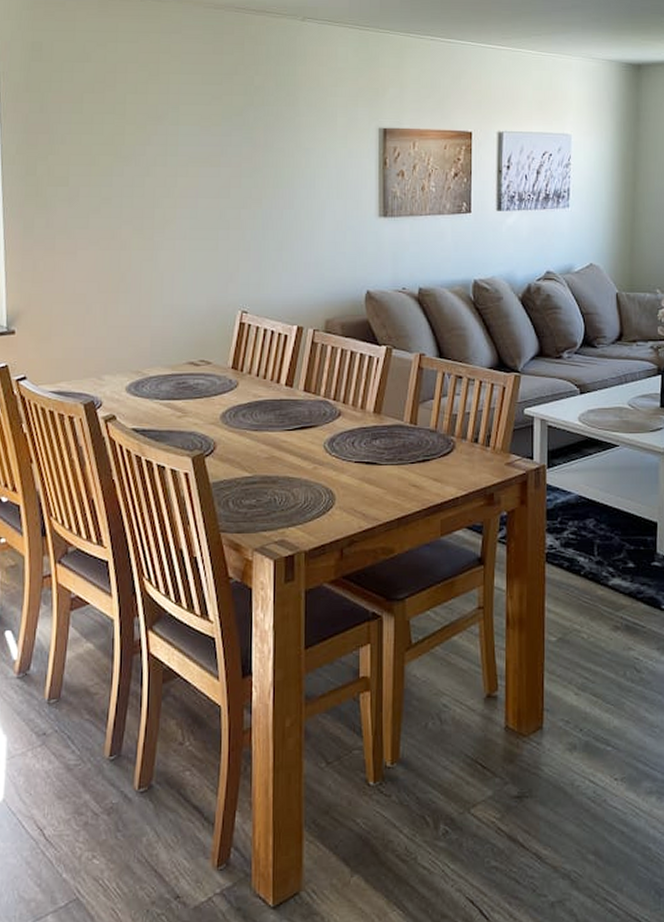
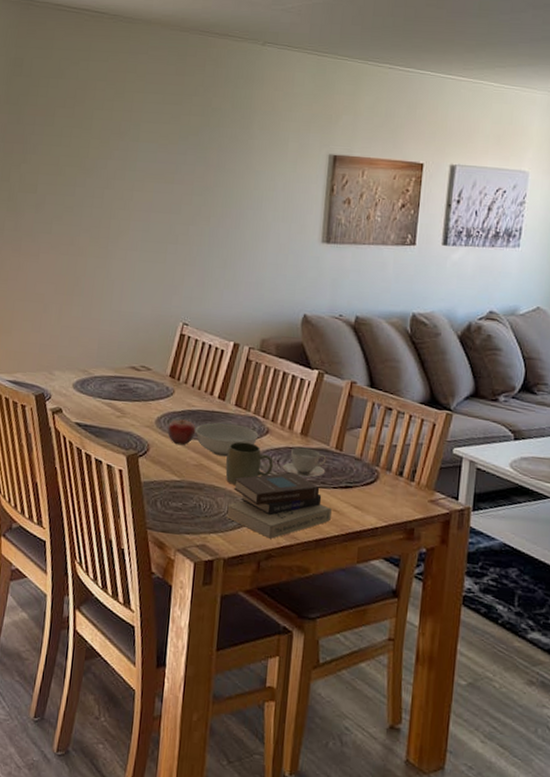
fruit: none [234,409,265,438] -> present [167,417,196,445]
bowl: none [263,410,331,446] -> present [195,422,259,457]
mug: none [299,428,348,474] -> present [225,441,274,486]
books: none [303,452,411,524] -> present [225,472,332,539]
teacup: none [358,426,402,456] -> present [282,447,327,478]

